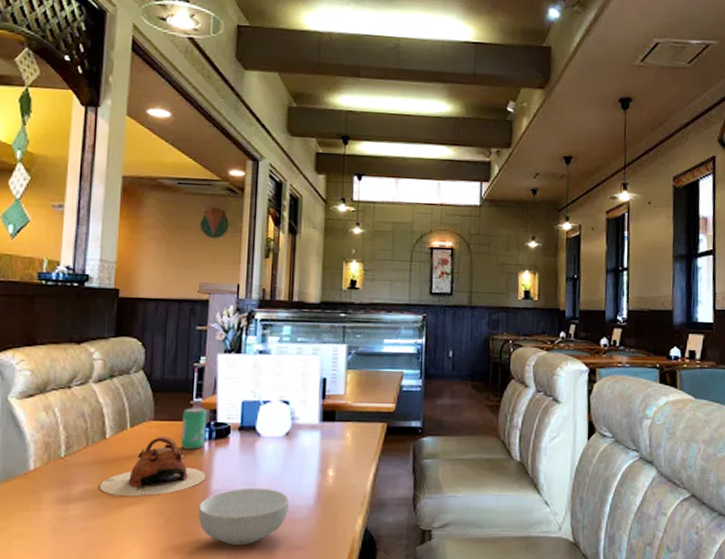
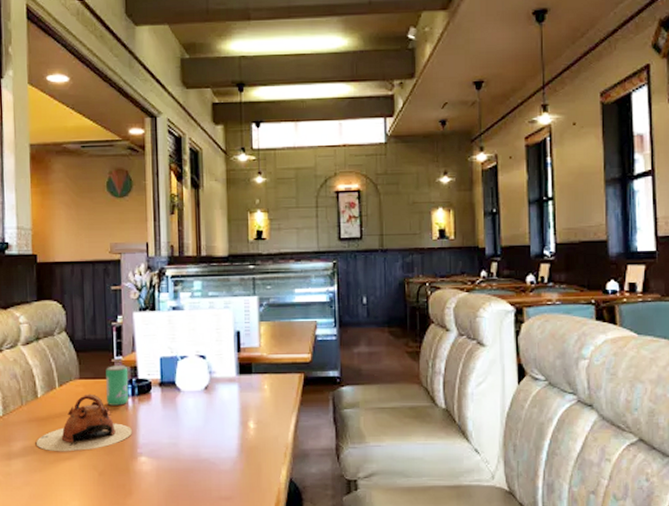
cereal bowl: present [198,488,289,545] -> none [128,441,213,497]

